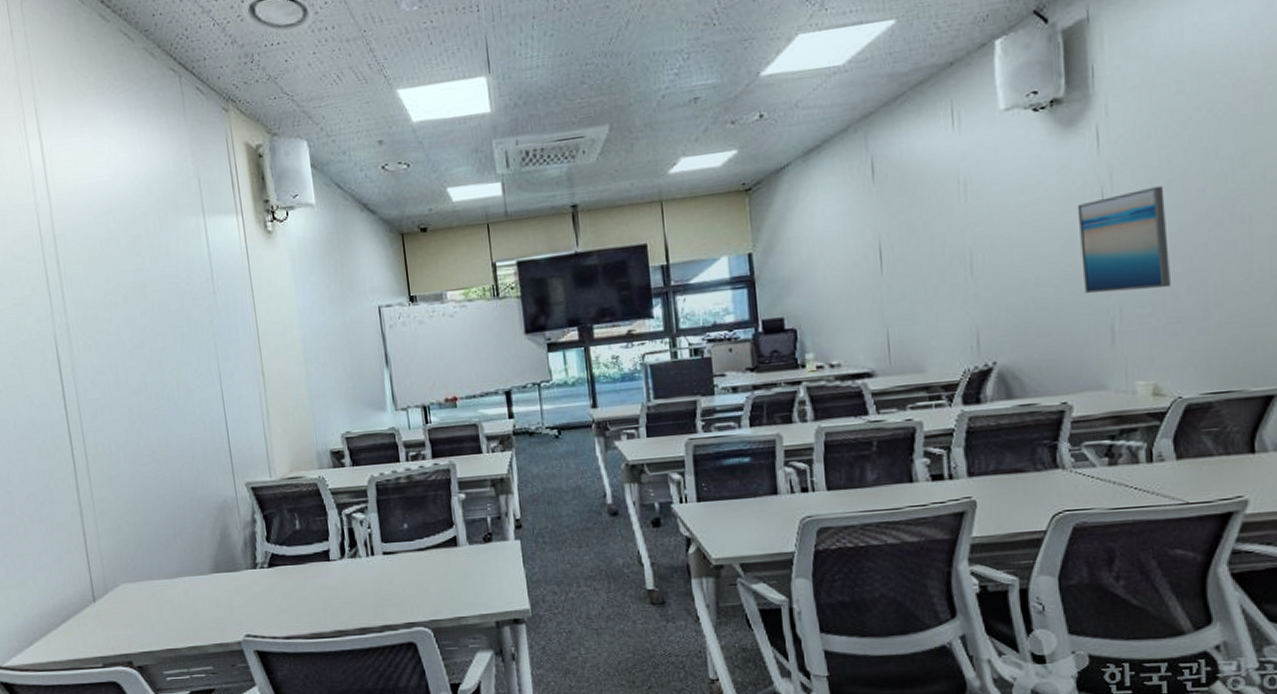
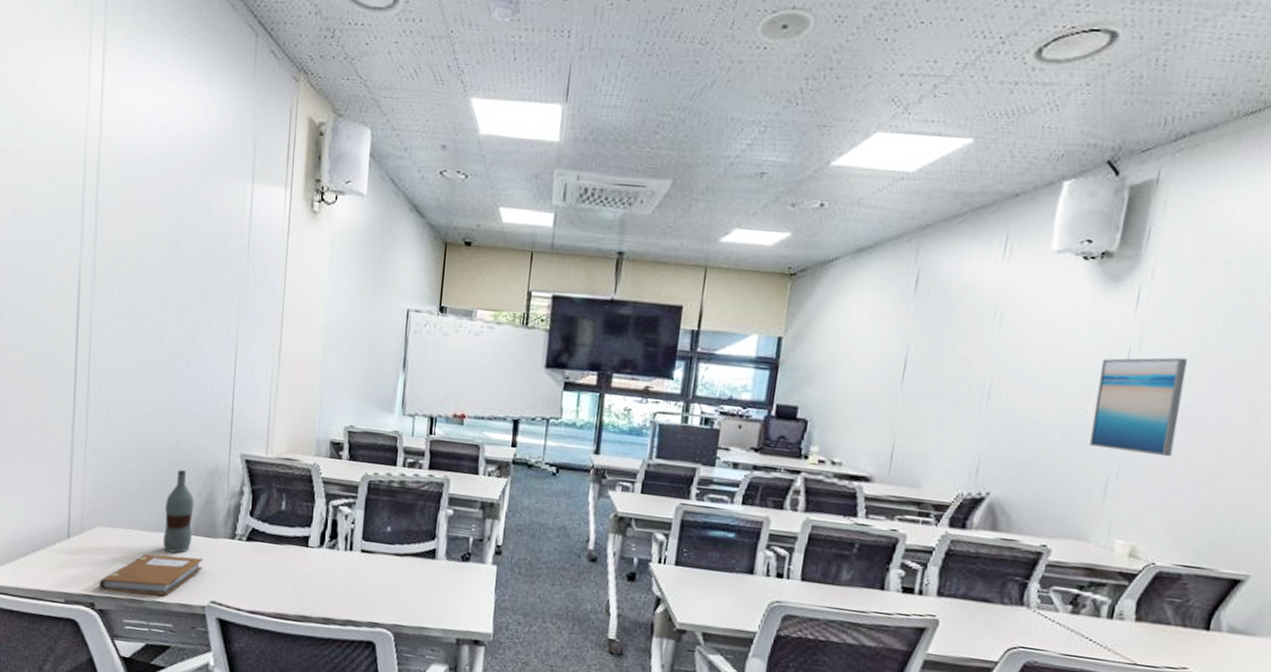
notebook: none [132,594,231,647] -> present [99,554,203,596]
bottle: none [182,511,215,595] -> present [162,470,195,554]

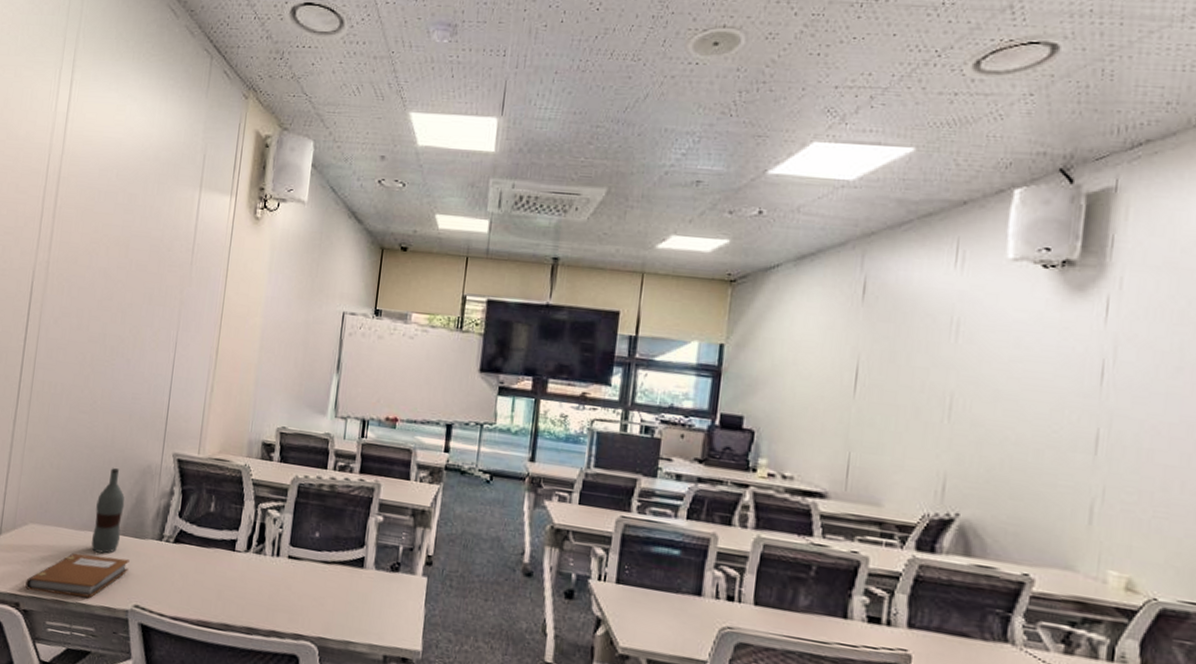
wall art: present [1089,357,1187,457] -> none [1068,371,1171,480]

